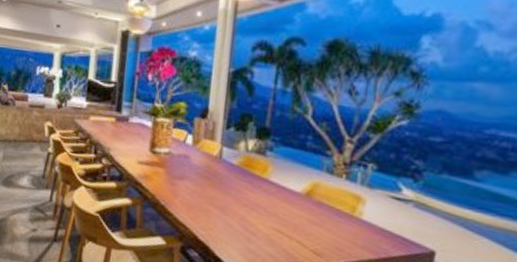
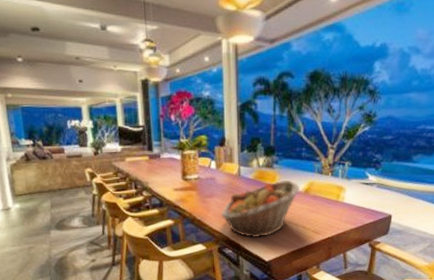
fruit basket: none [190,173,299,245] -> present [221,181,300,238]

